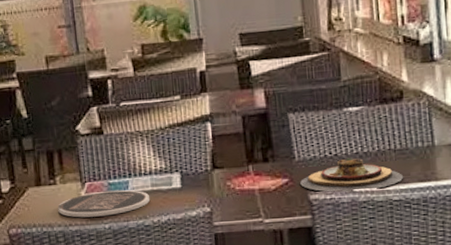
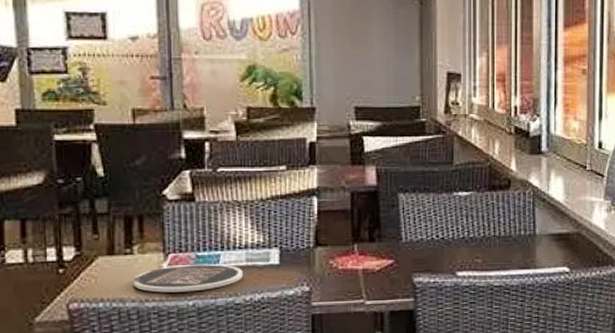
plate: present [300,158,404,192] -> none [405,242,506,276]

